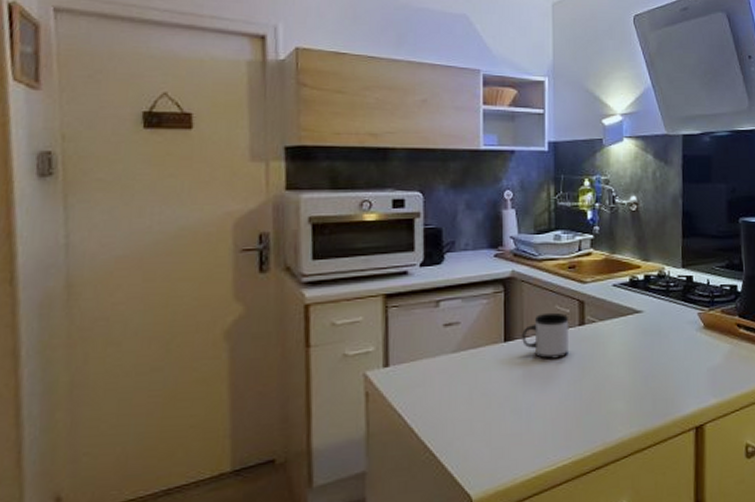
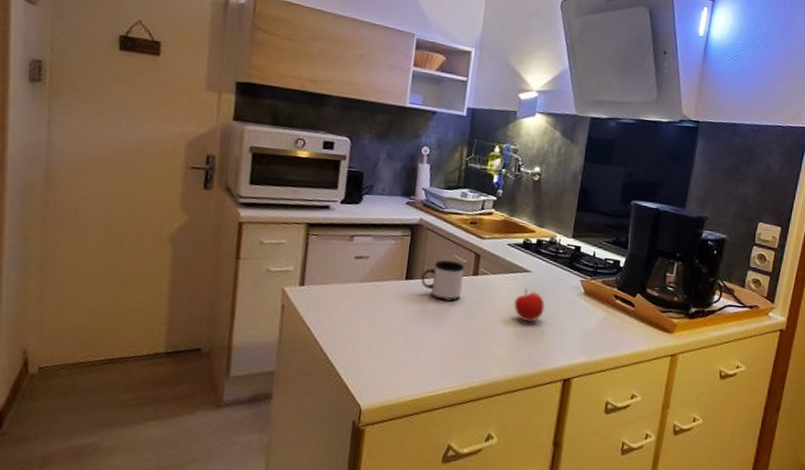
fruit: none [629,331,663,368] -> present [514,288,545,322]

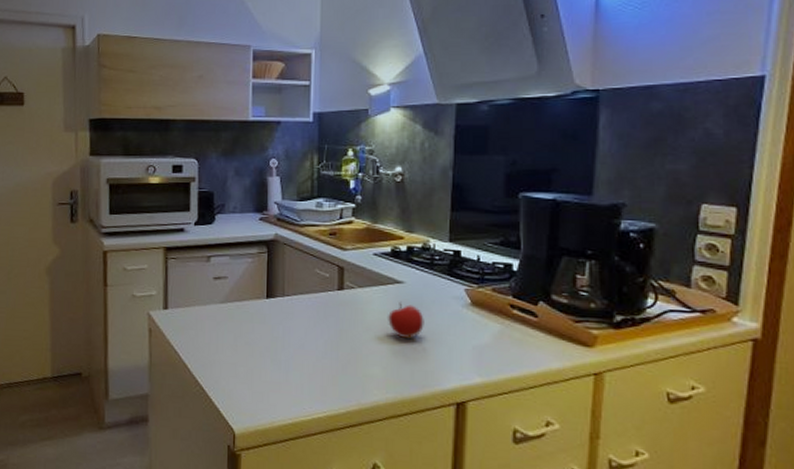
mug: present [421,260,464,302] -> none [283,275,327,319]

